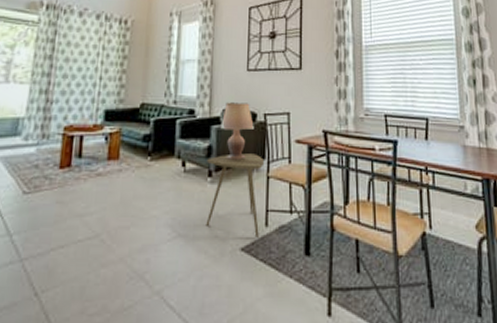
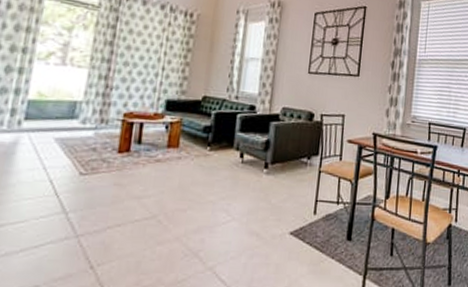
side table: present [206,153,263,238] -> none [259,149,317,224]
lamp: present [220,102,254,160] -> none [279,101,311,155]

